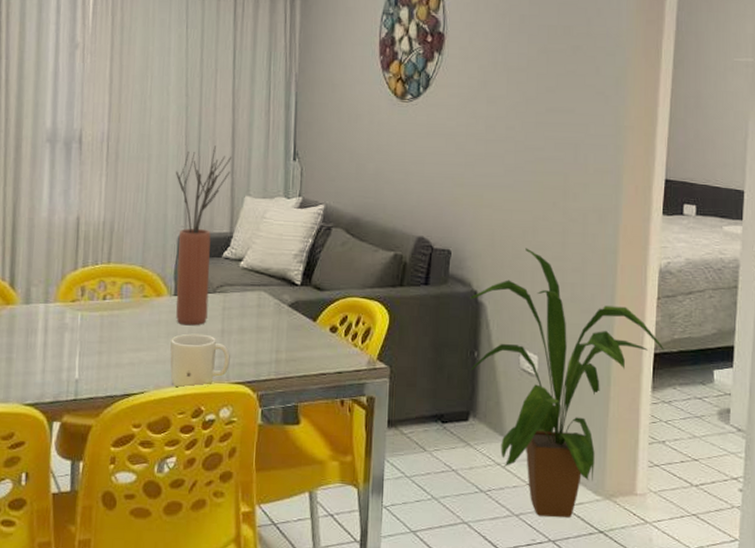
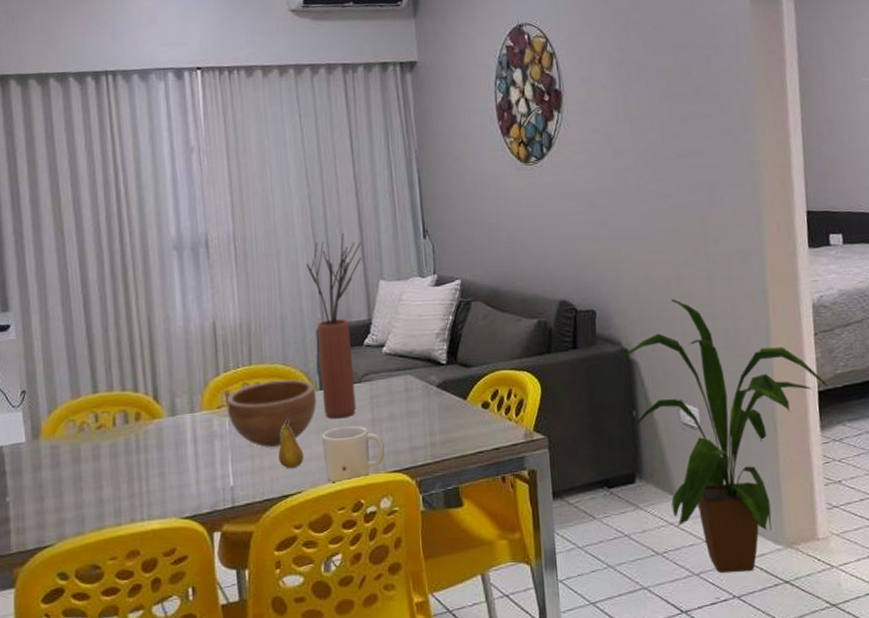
bowl: none [80,281,170,347] -> present [226,379,316,448]
fruit: none [126,318,151,368] -> present [278,417,304,468]

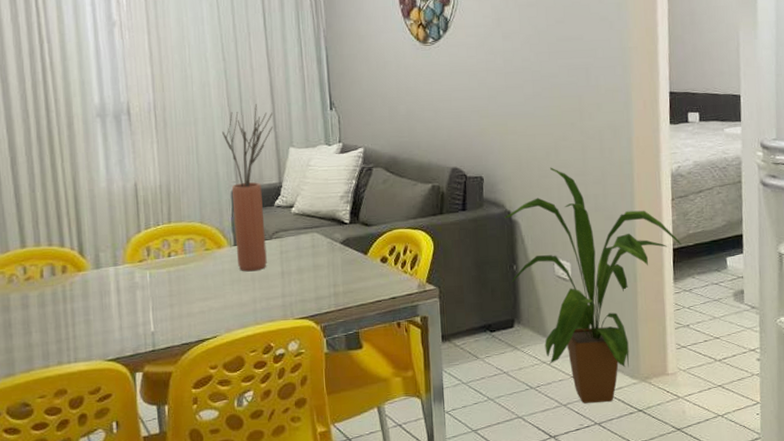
bowl: present [226,379,316,448] -> none [147,236,231,298]
fruit: present [278,417,304,468] -> none [196,270,219,316]
mug: present [322,425,385,484] -> none [236,277,293,330]

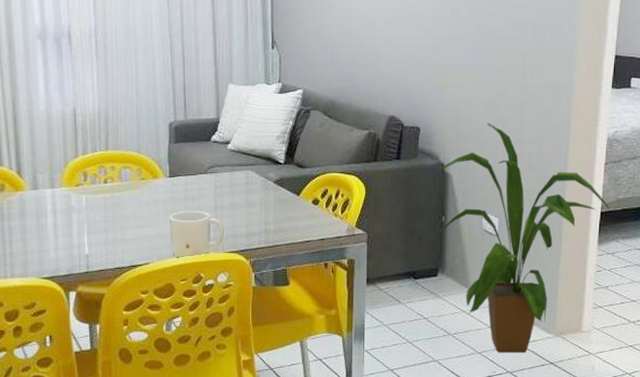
vase: present [222,104,273,272] -> none [163,37,215,204]
mug: none [236,277,293,330] -> present [169,210,224,259]

